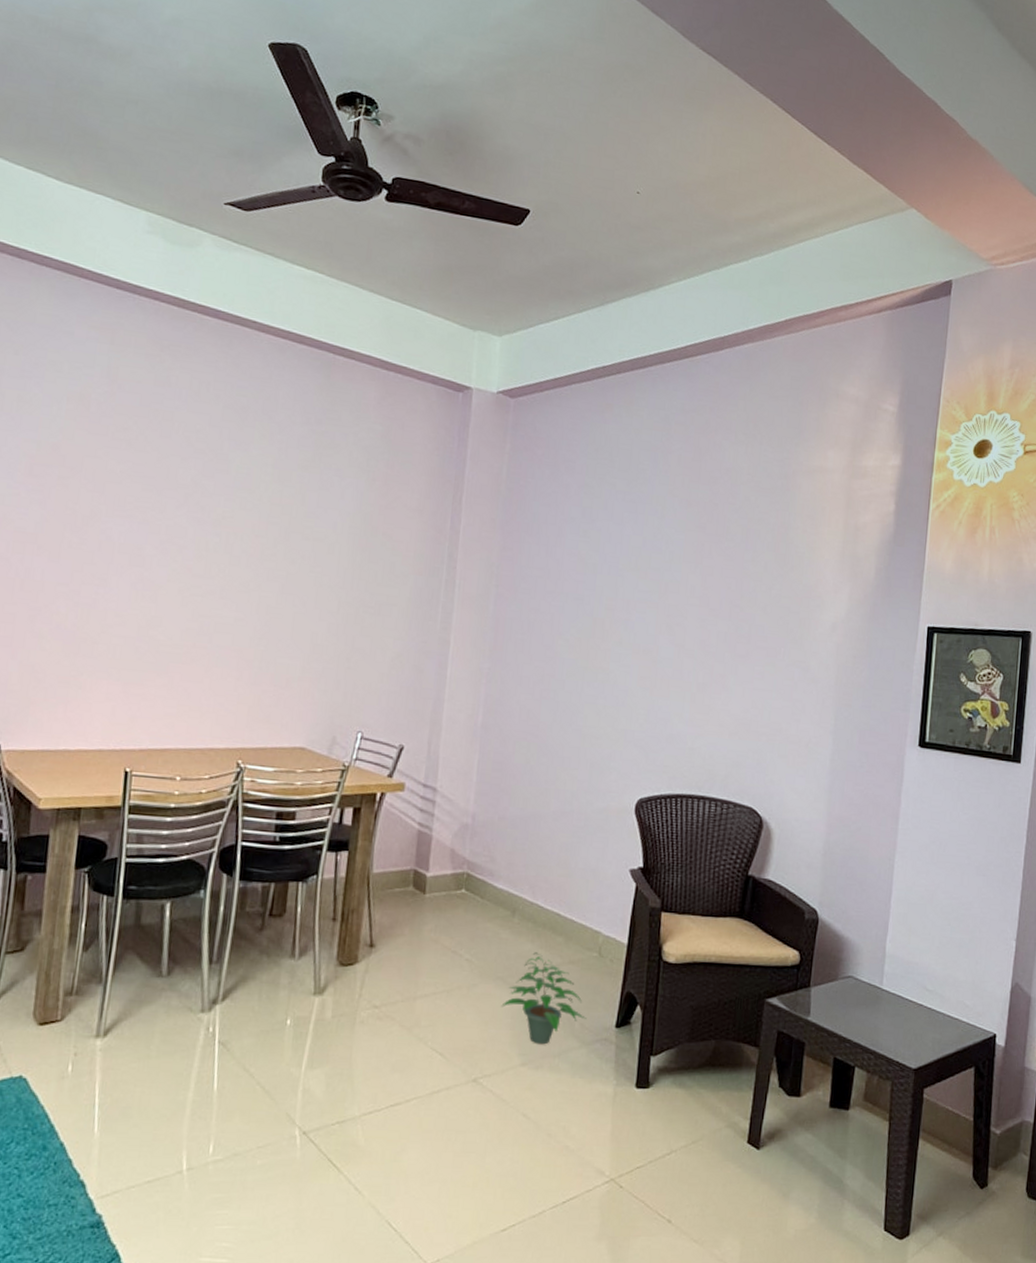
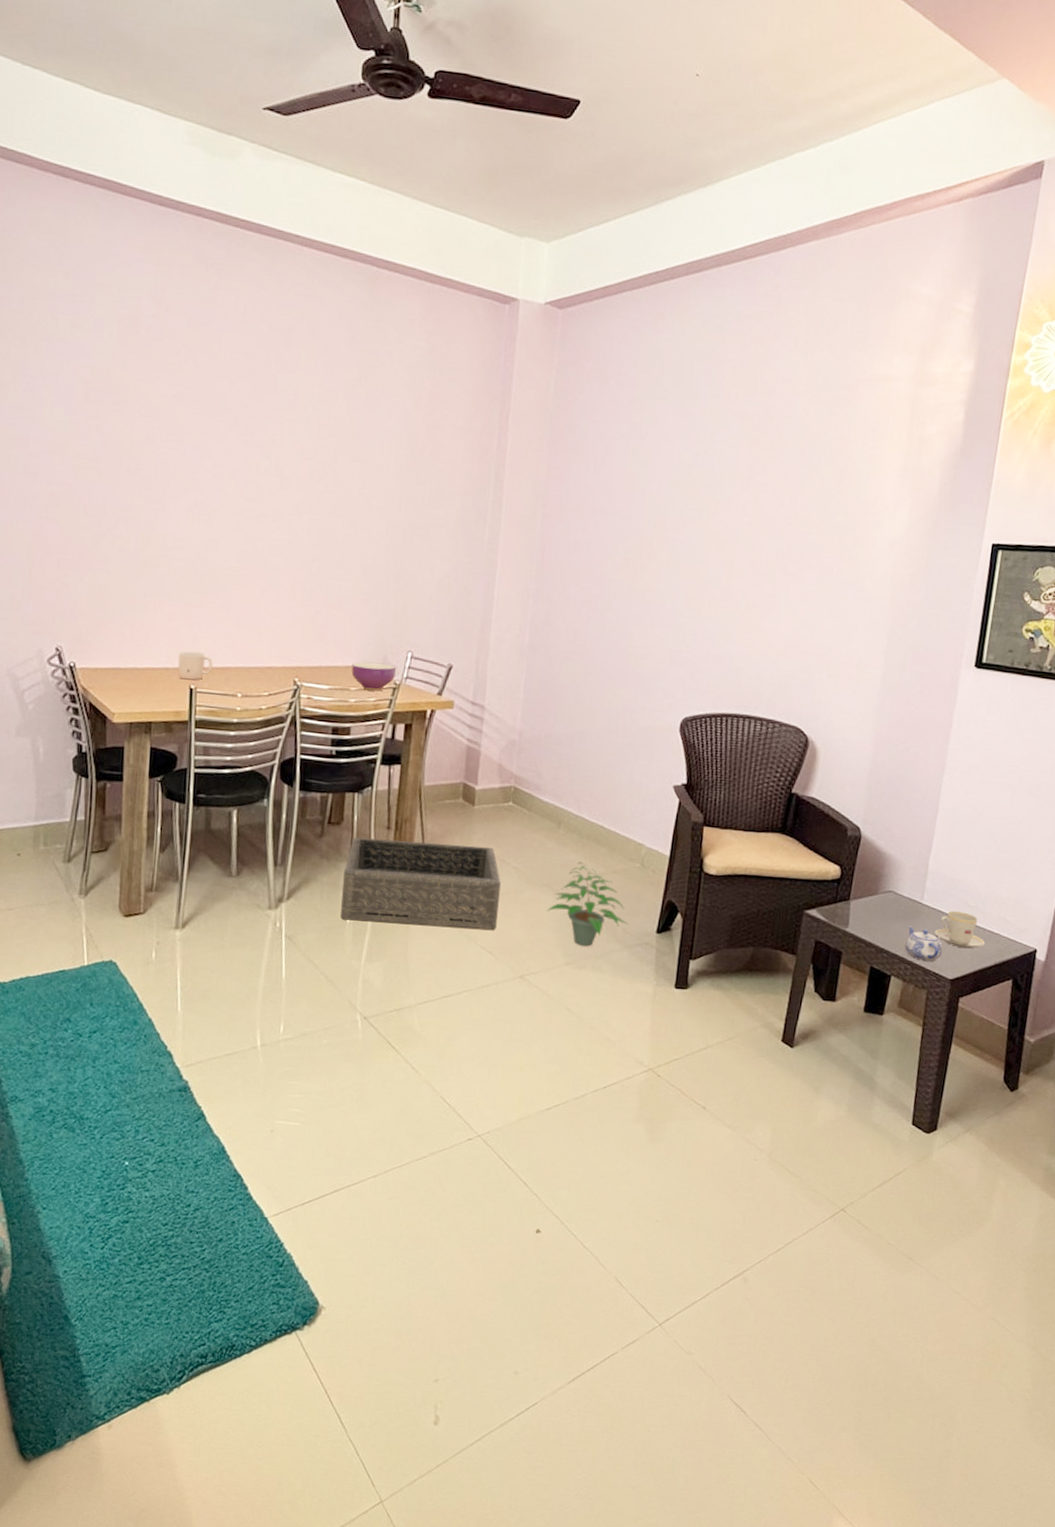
mug: none [112,732,151,763] -> present [178,651,213,681]
basket: none [280,930,453,1030] -> present [340,837,501,931]
bowl: none [298,742,345,774] -> present [351,661,396,691]
teapot: none [866,1012,904,1050] -> present [904,925,942,961]
teacup: none [895,995,946,1036] -> present [934,910,986,949]

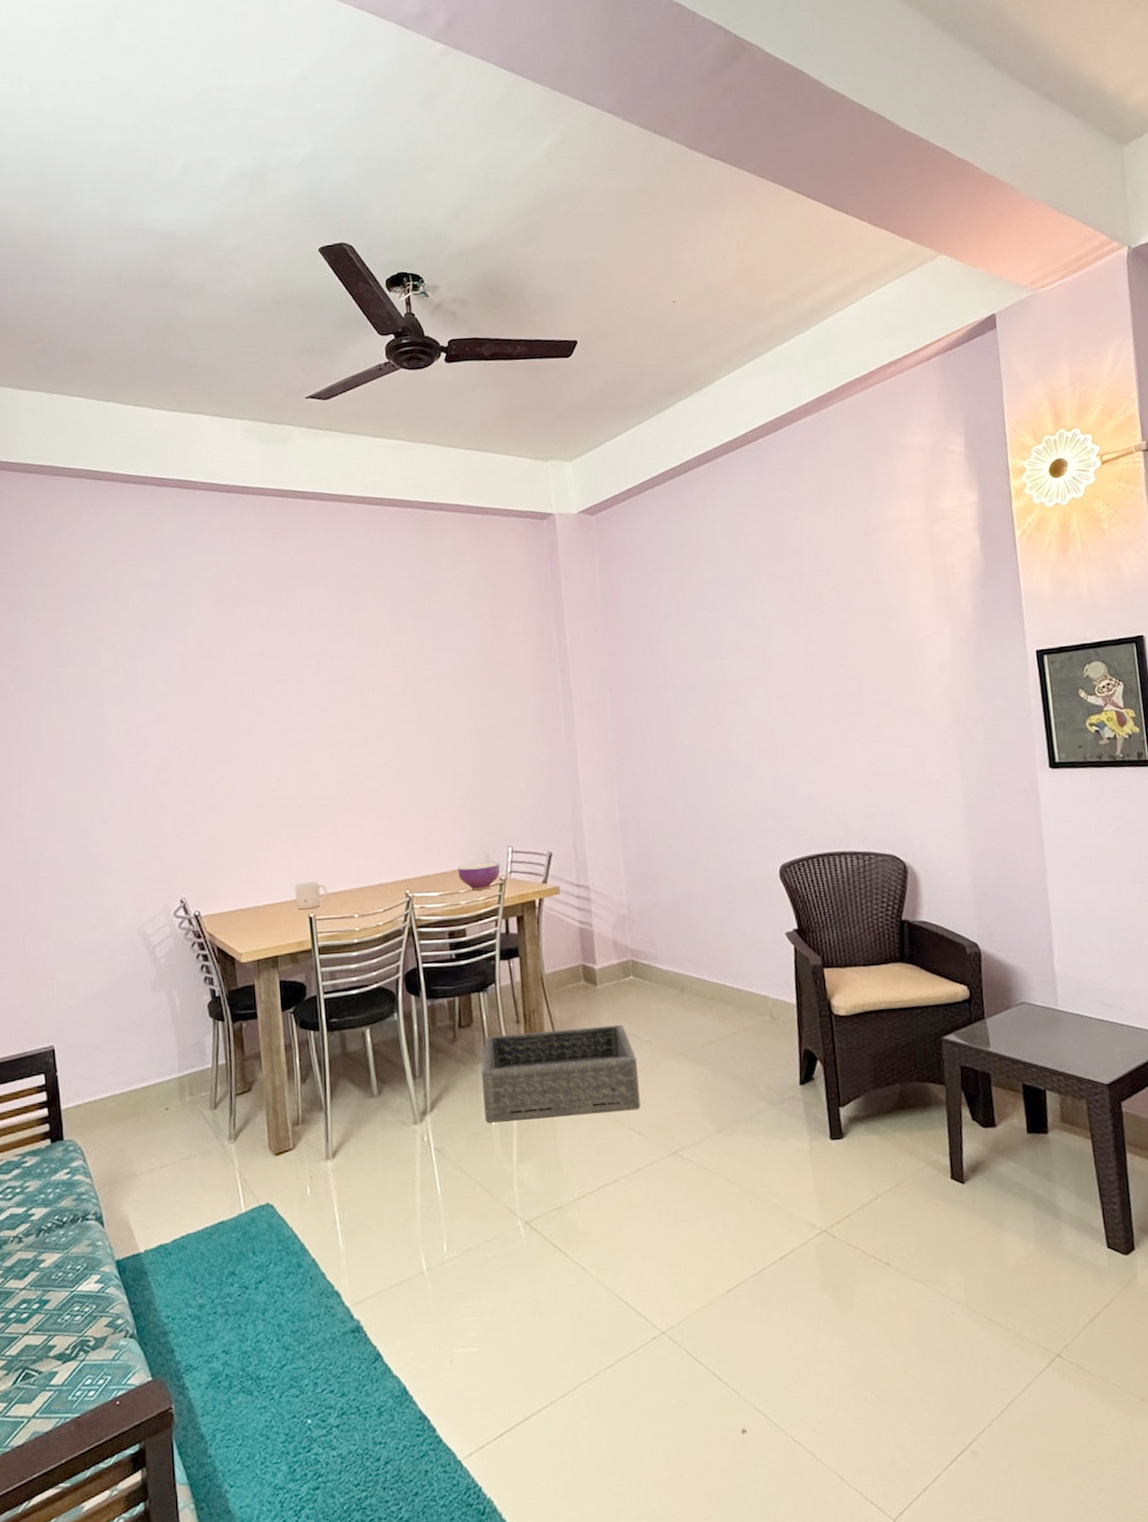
potted plant: present [547,862,629,947] -> none [687,1024,771,1111]
teapot: present [904,925,942,961] -> none [1050,1035,1091,1069]
teacup: present [934,910,986,949] -> none [1078,1011,1133,1050]

